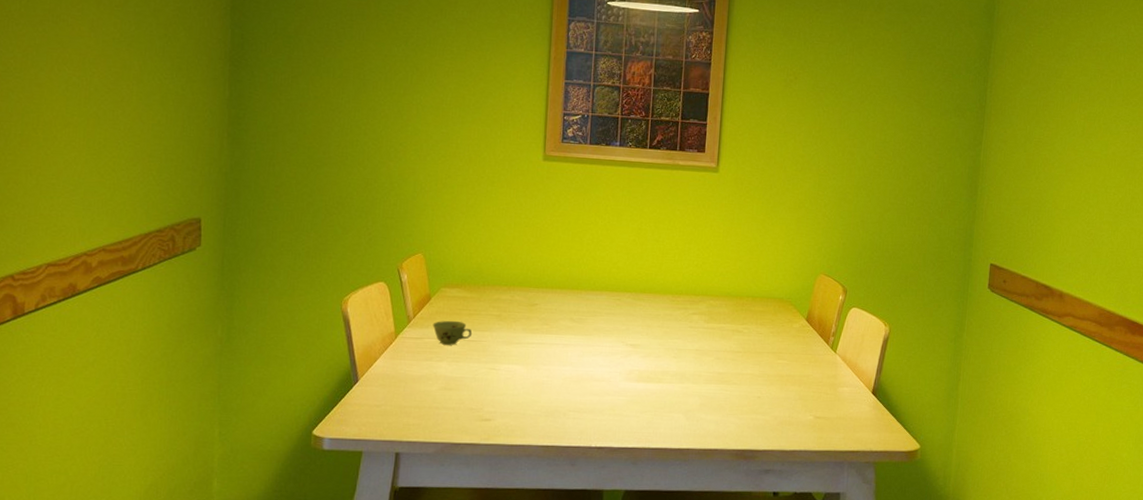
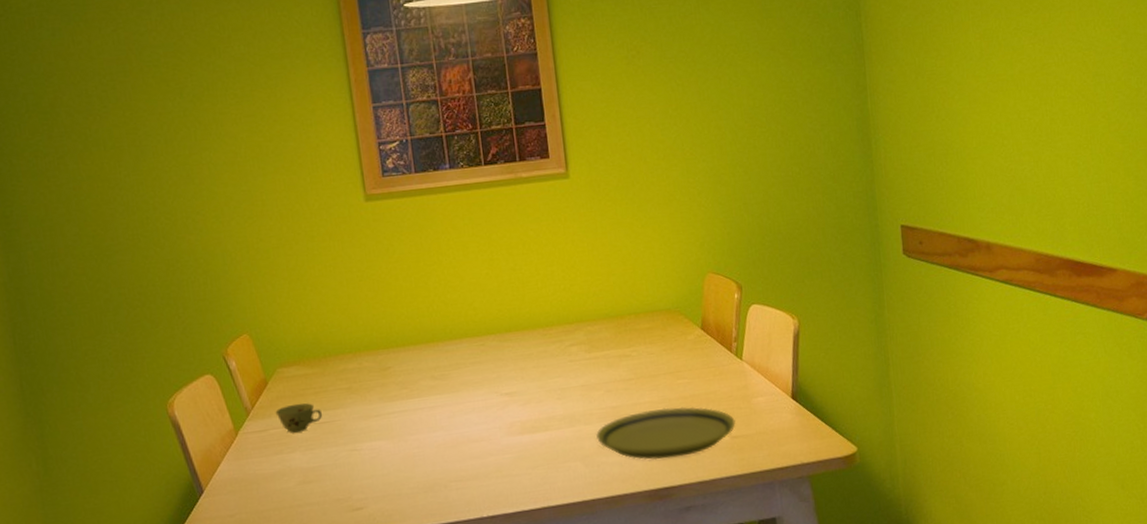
plate: none [700,381,821,426] -> present [596,406,736,460]

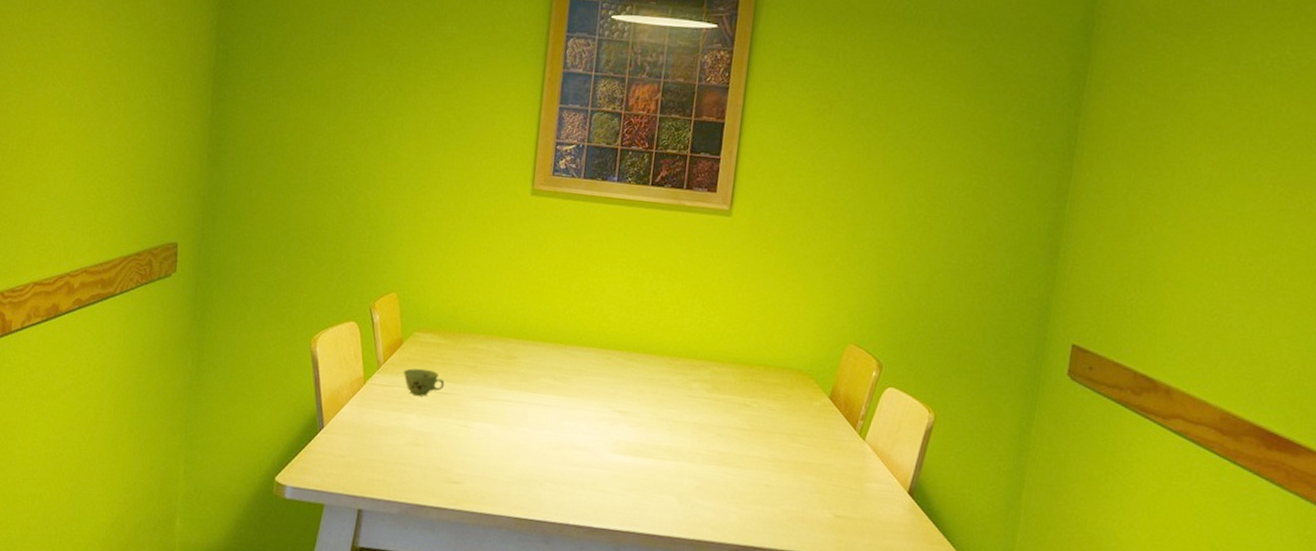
plate: present [596,406,736,460] -> none [697,464,843,522]

